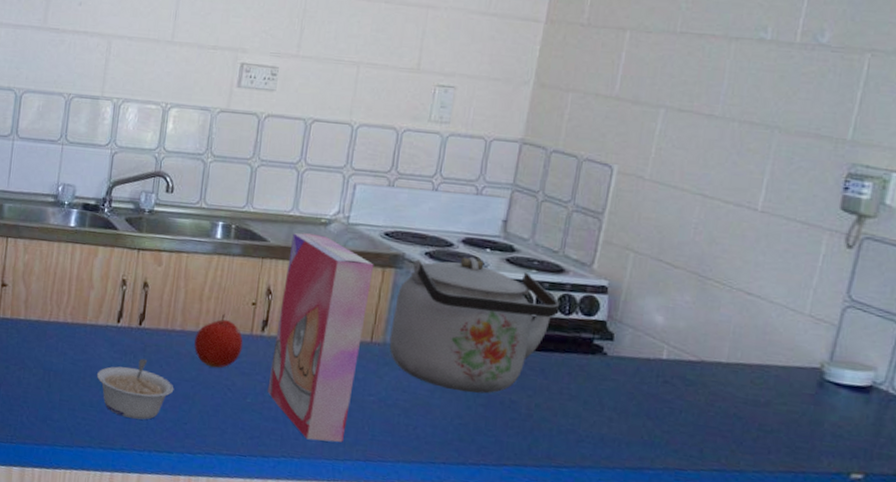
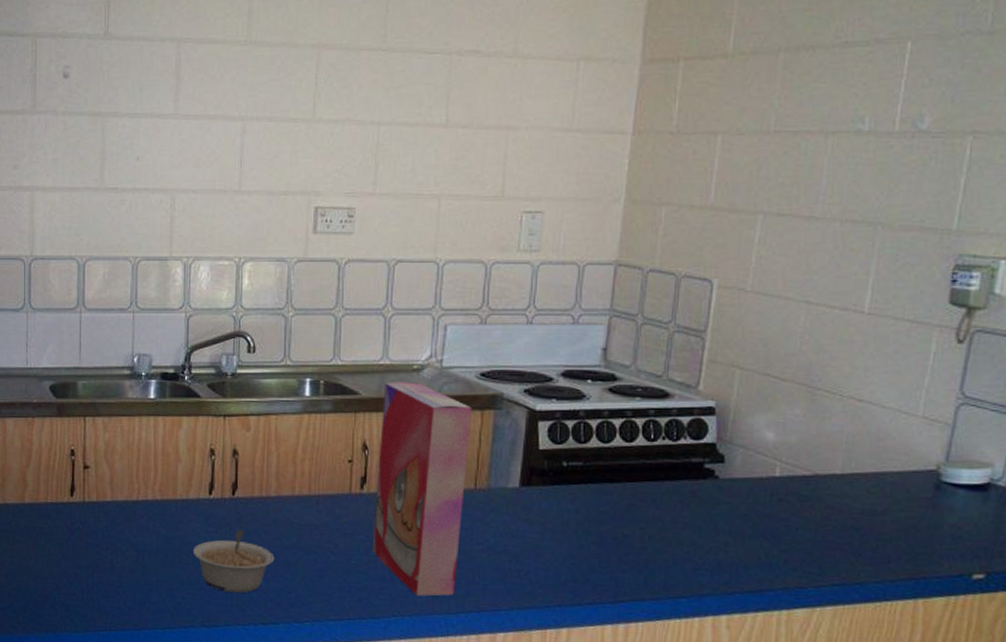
fruit: present [194,313,243,368] -> none [292,474,342,532]
kettle: present [389,257,560,394] -> none [494,391,667,531]

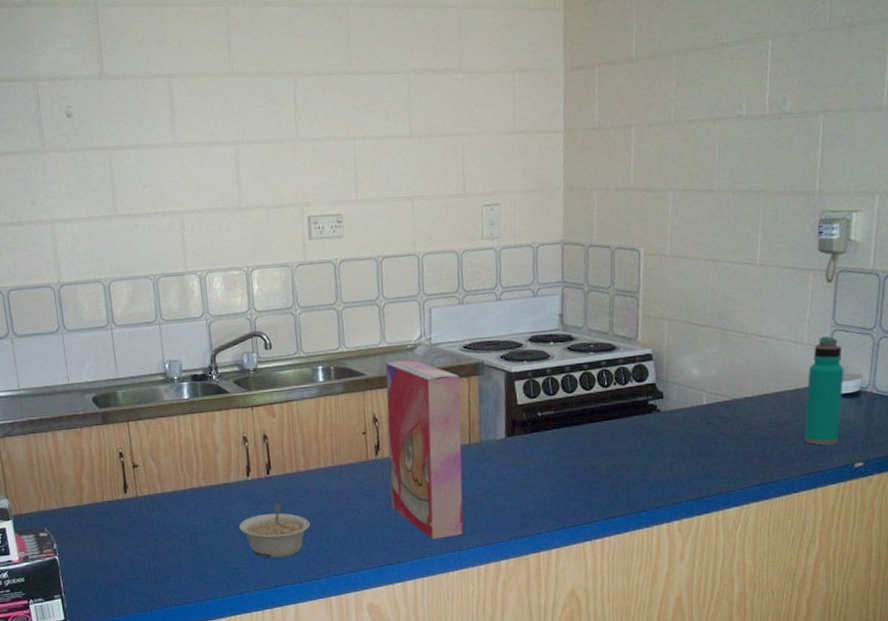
water bottle: none [906,410,970,547] -> present [804,336,844,446]

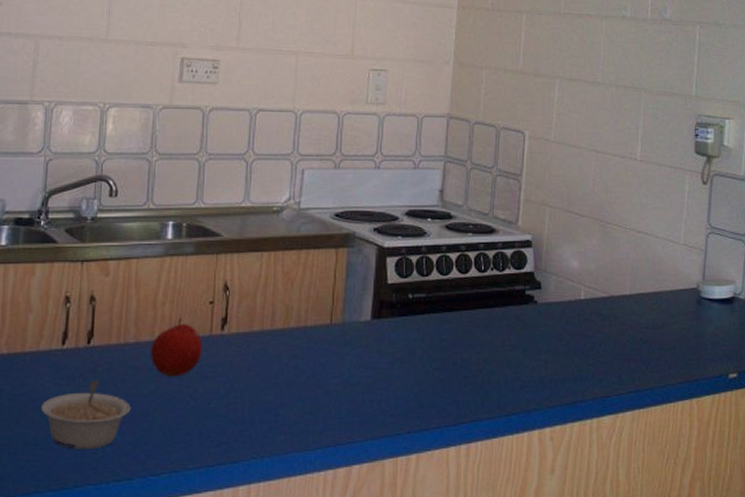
fruit: none [319,447,363,497] -> present [151,317,203,377]
cereal box: present [385,359,463,539] -> none [231,223,328,435]
water bottle: present [804,336,844,446] -> none [680,238,719,353]

